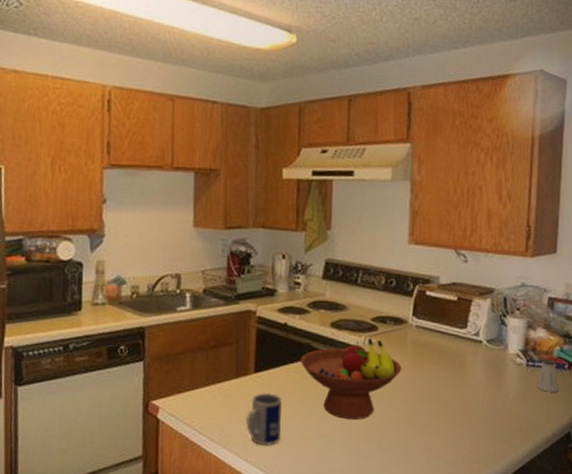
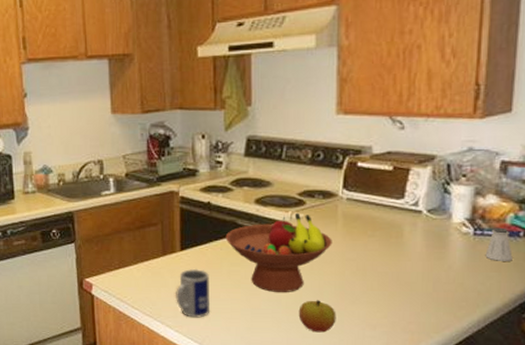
apple: none [368,428,404,462] -> present [298,300,336,333]

